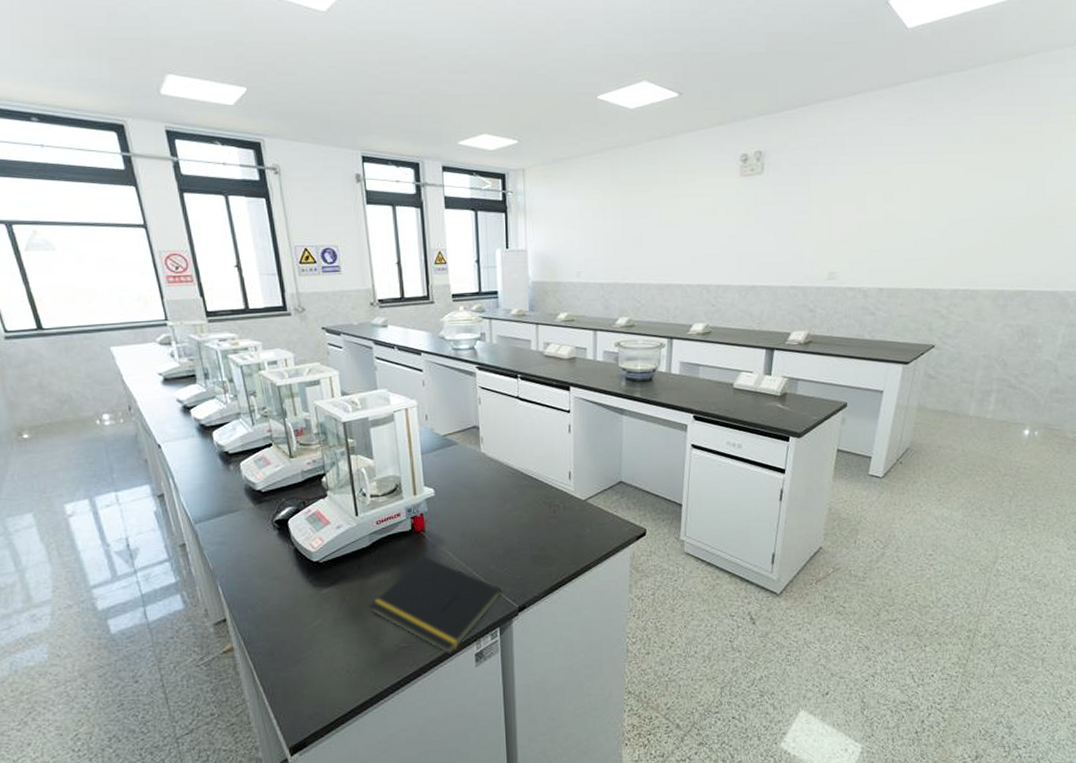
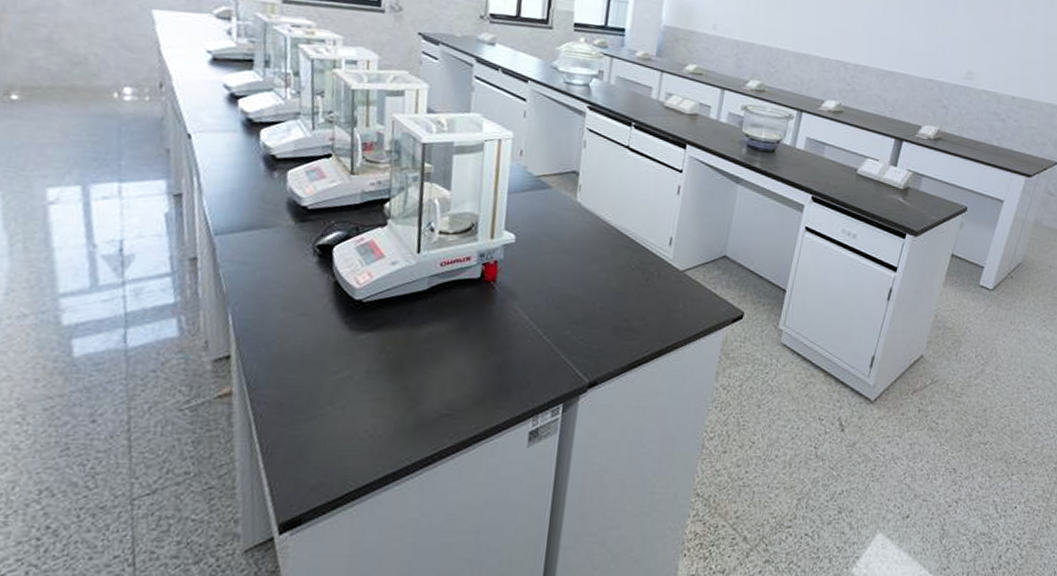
notepad: present [369,556,503,655] -> none [413,311,574,429]

